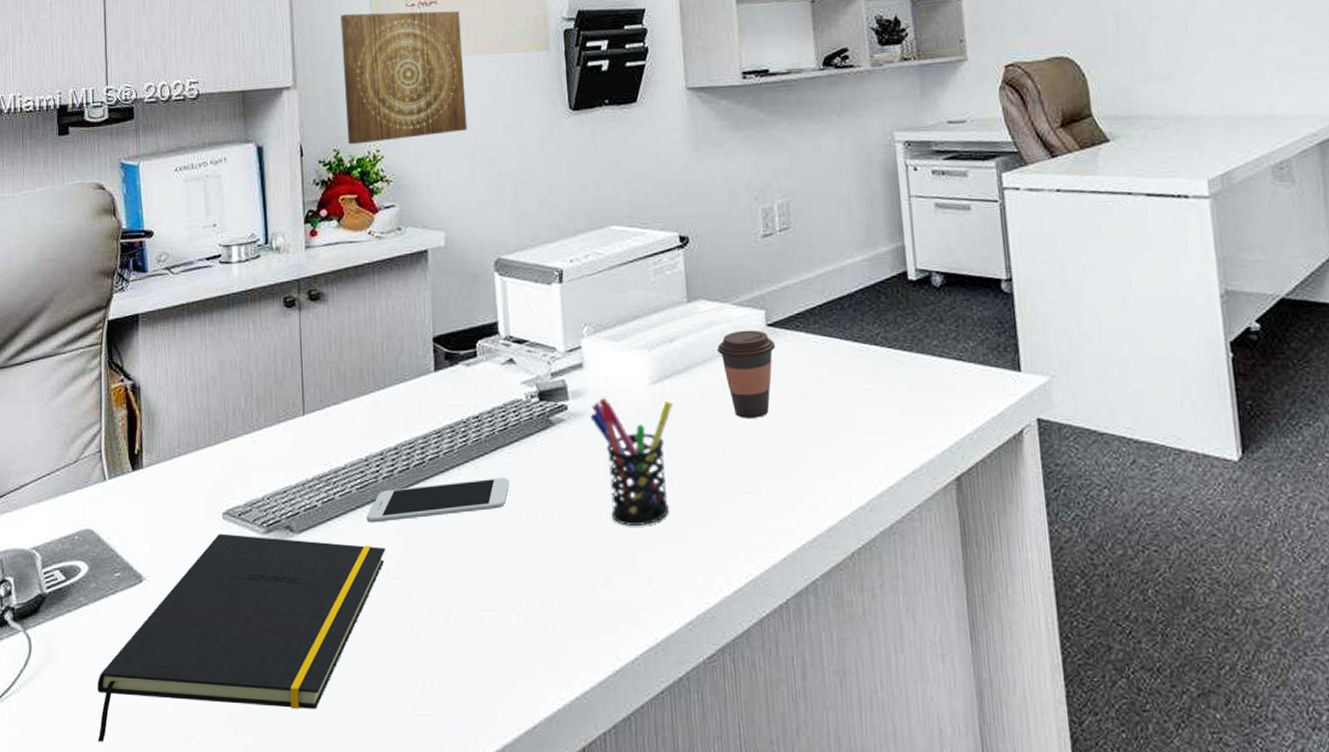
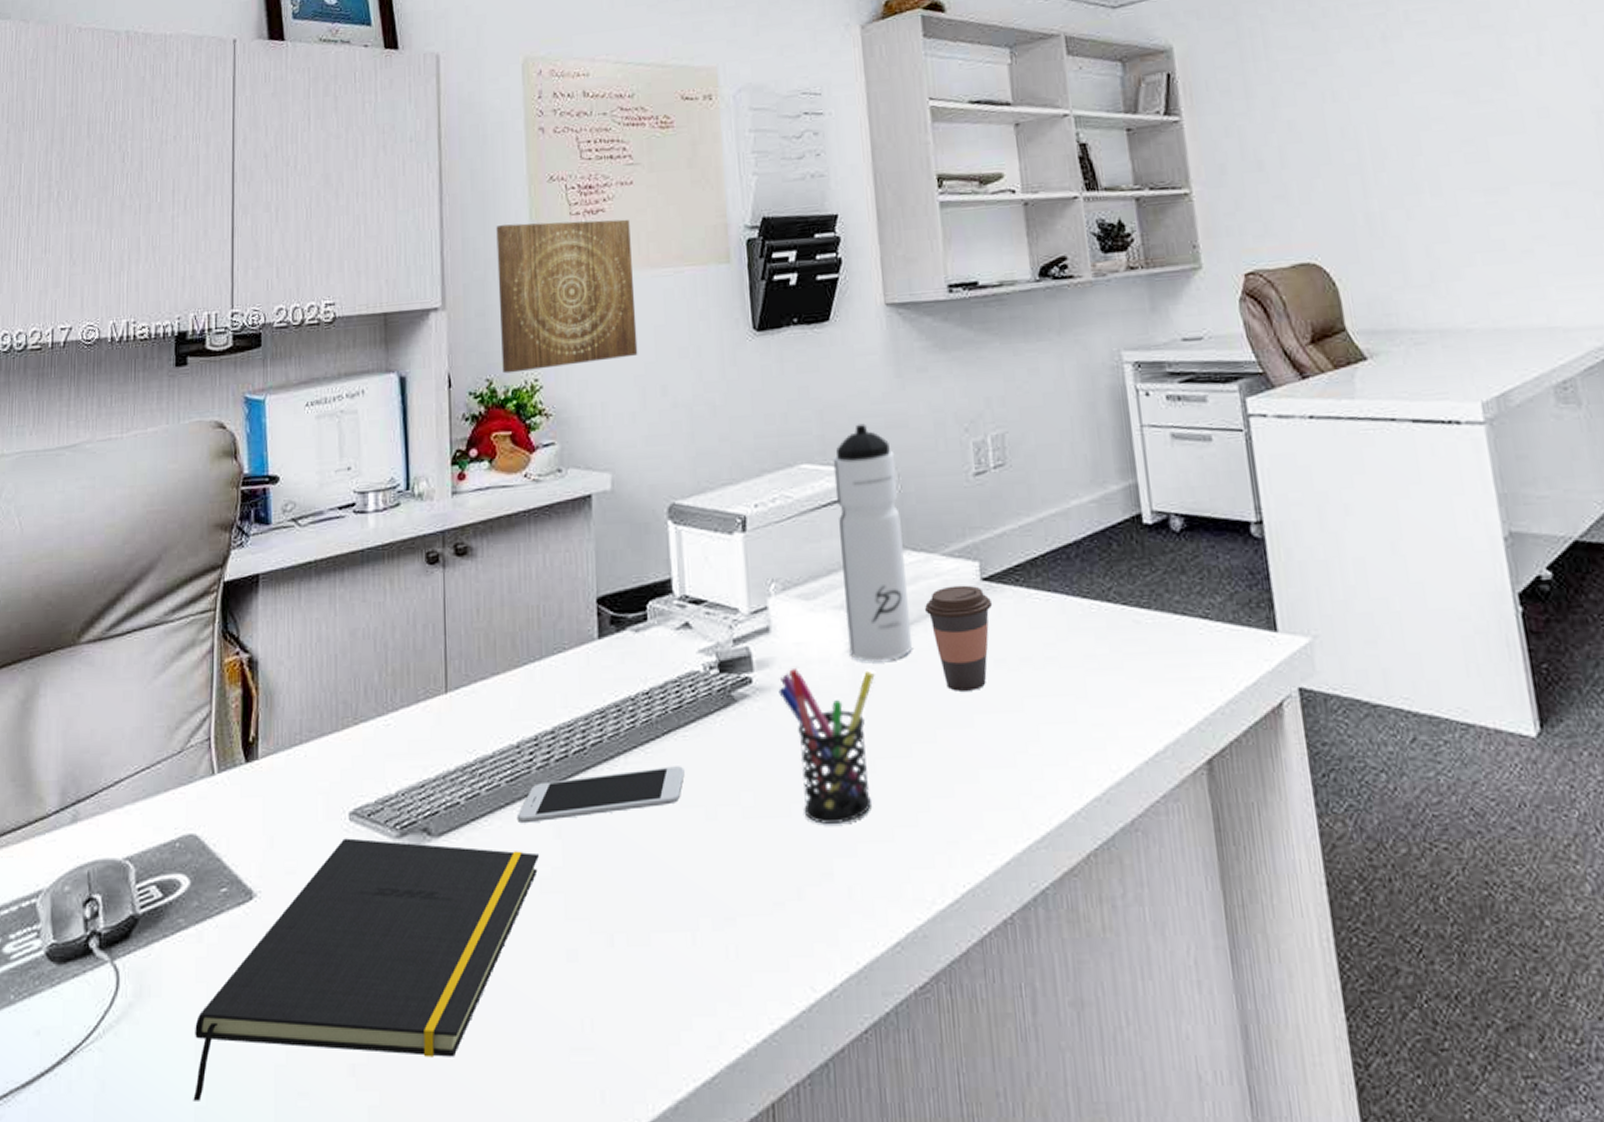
water bottle: none [639,191,707,393] -> present [833,423,913,662]

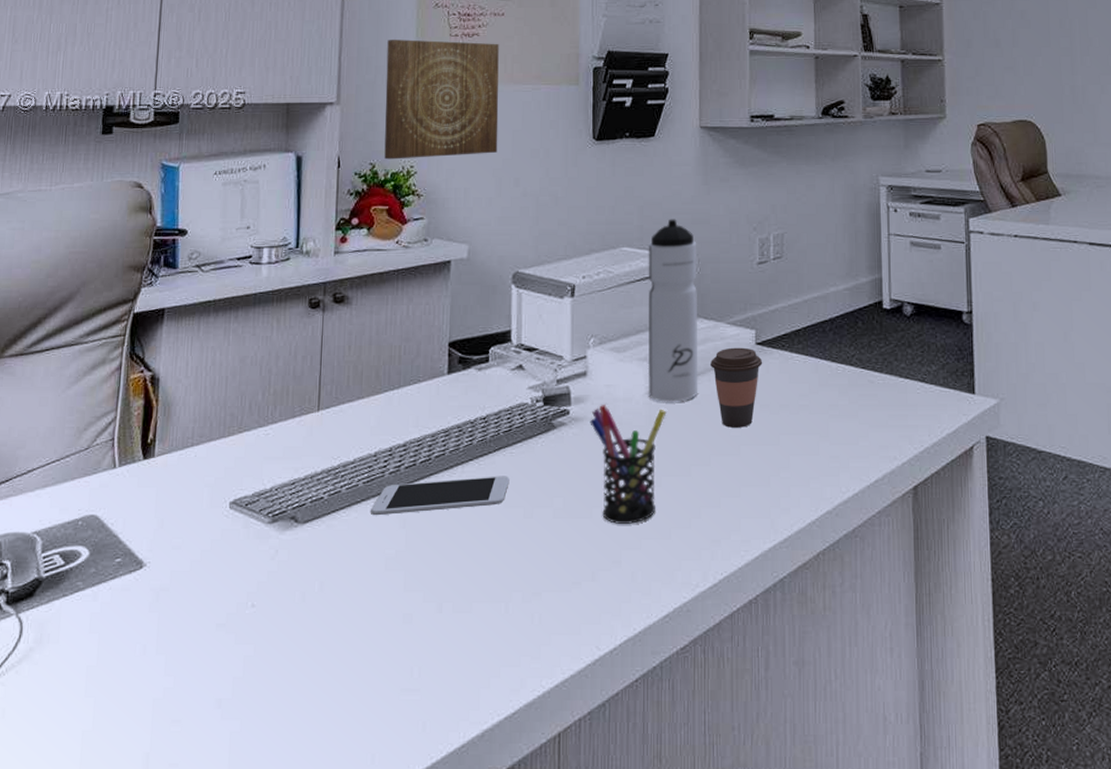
notepad: present [193,838,540,1101] -> none [81,522,387,726]

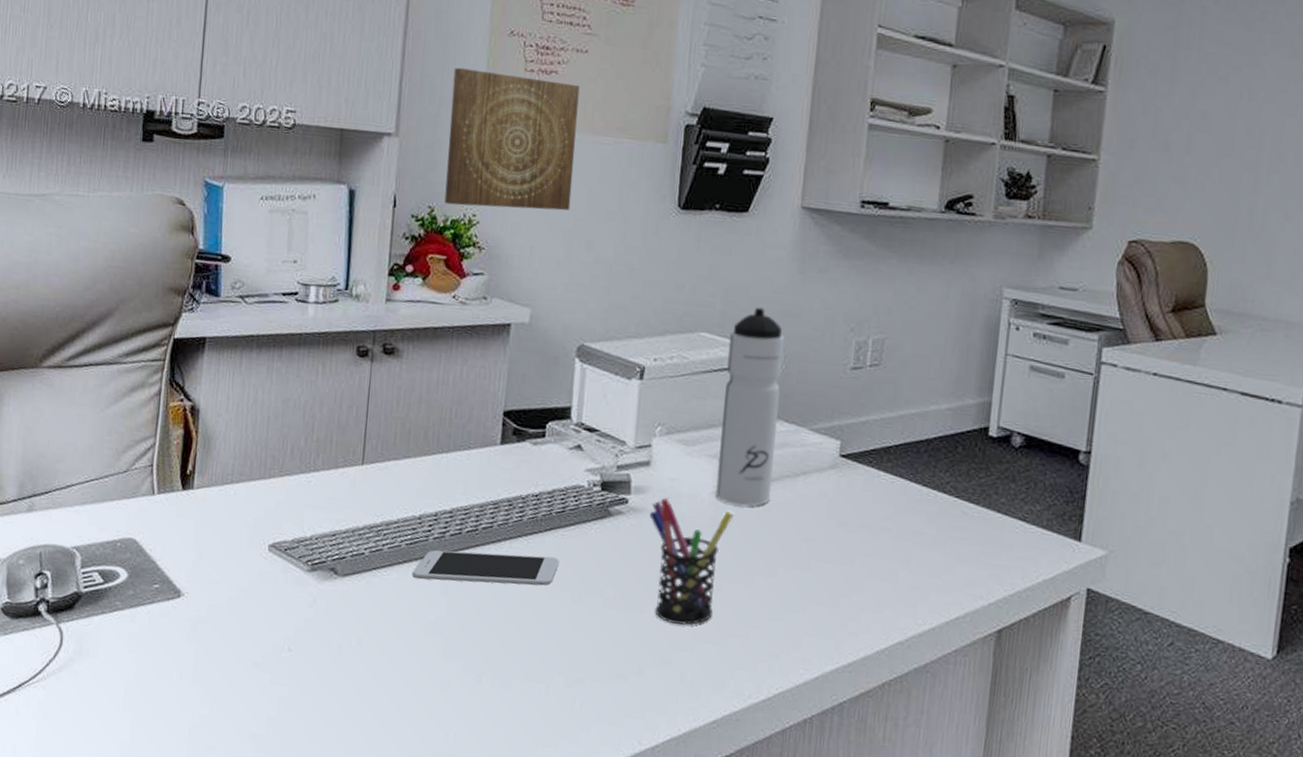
coffee cup: present [709,347,763,428] -> none [786,456,846,543]

